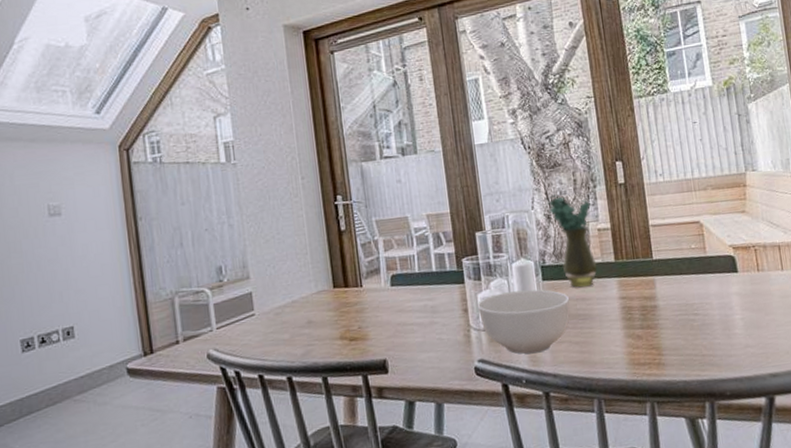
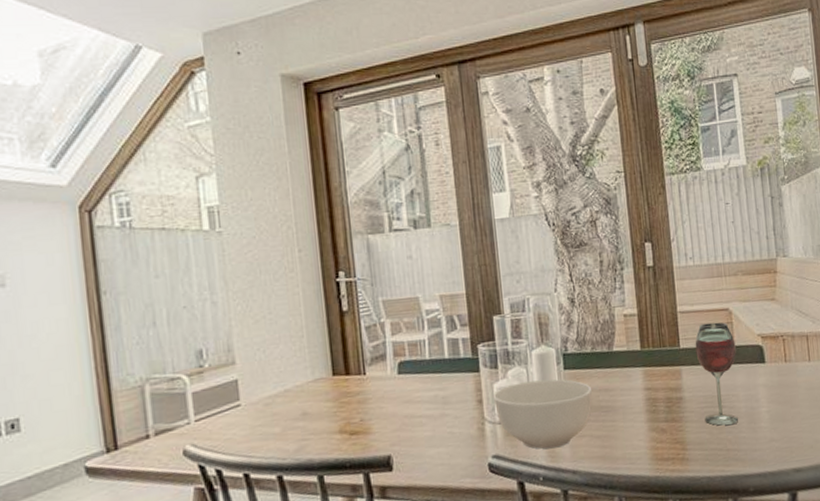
vase: present [545,193,598,288] -> none [569,274,622,378]
wineglass: none [667,234,713,332] -> present [695,322,738,426]

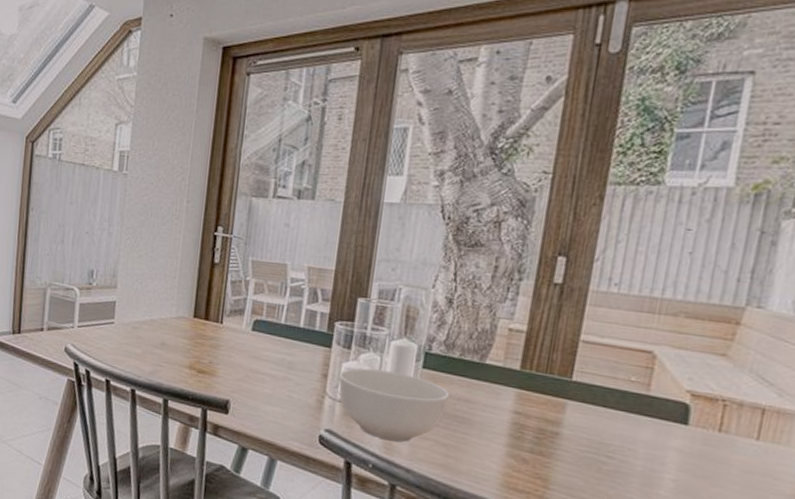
wineglass: present [695,322,738,426] -> none [582,360,651,481]

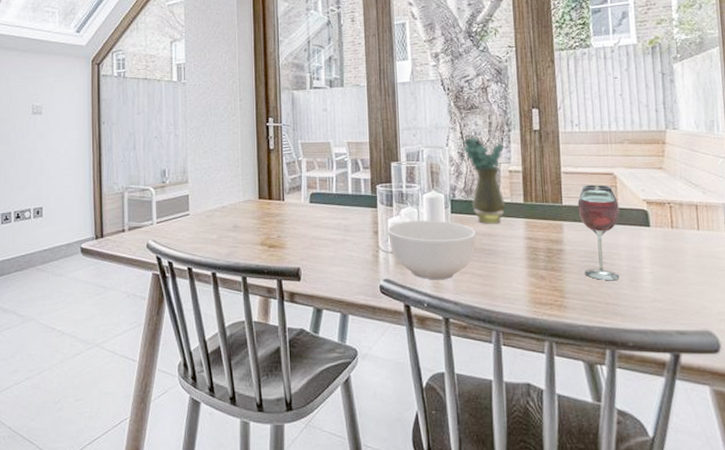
vase: none [450,273,508,389] -> present [460,132,506,224]
wineglass: none [582,360,651,481] -> present [577,184,620,281]

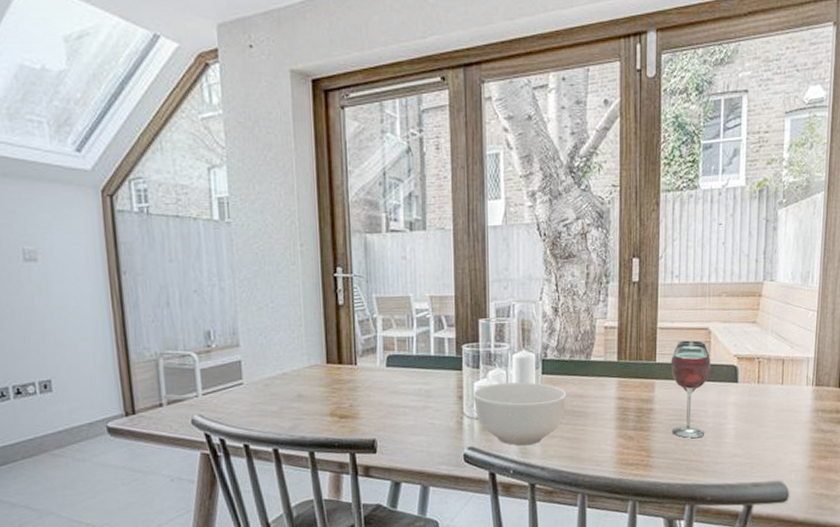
vase: present [460,132,506,224] -> none [555,284,600,385]

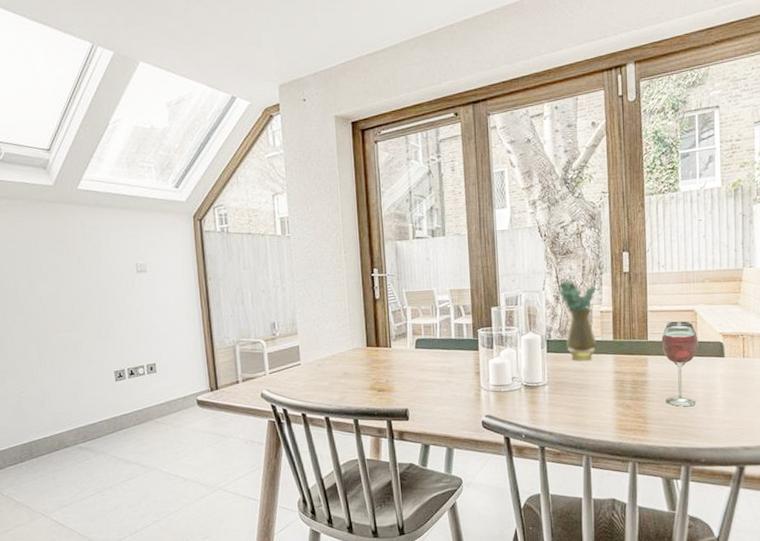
bowl: present [473,382,567,446] -> none [488,359,570,414]
vase: none [555,284,600,385] -> present [556,277,597,361]

